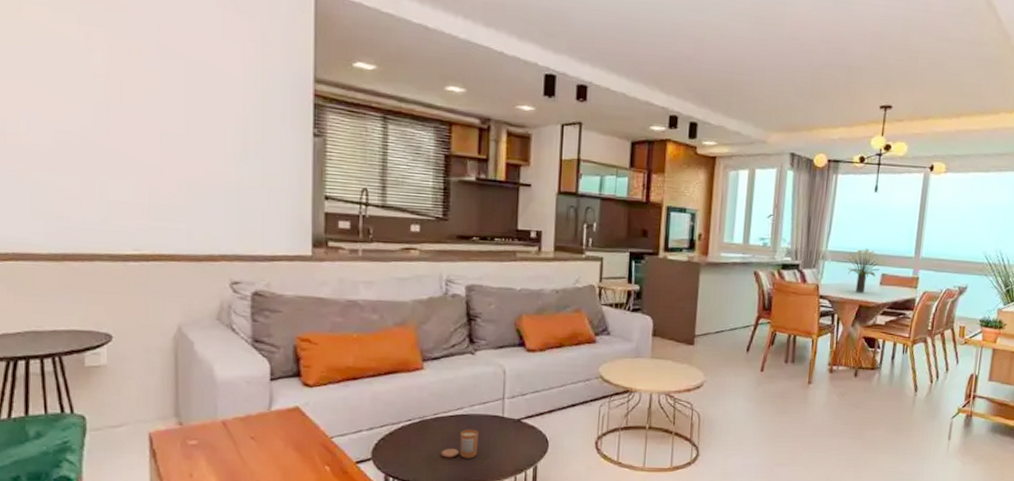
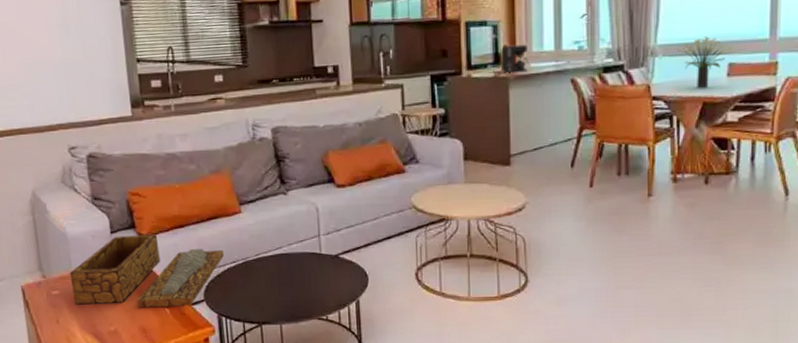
decorative box: none [213,384,399,464] -> present [69,234,224,308]
candle: present [441,429,478,458] -> none [266,267,300,296]
coffee maker: none [695,233,720,261] -> present [501,44,529,74]

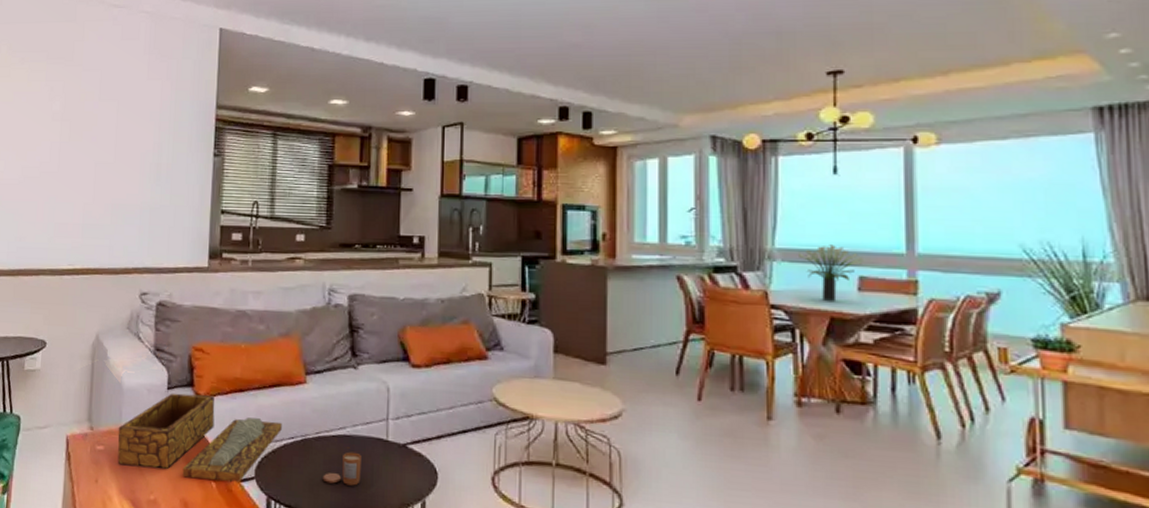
candle: none [266,267,300,296] -> present [322,451,361,486]
coffee maker: present [501,44,529,74] -> none [600,233,630,264]

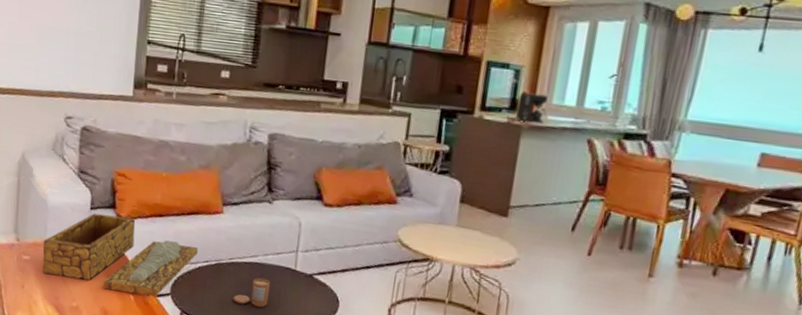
coffee maker: none [600,233,630,264] -> present [516,92,548,124]
flower arrangement: present [799,244,863,303] -> none [708,120,769,176]

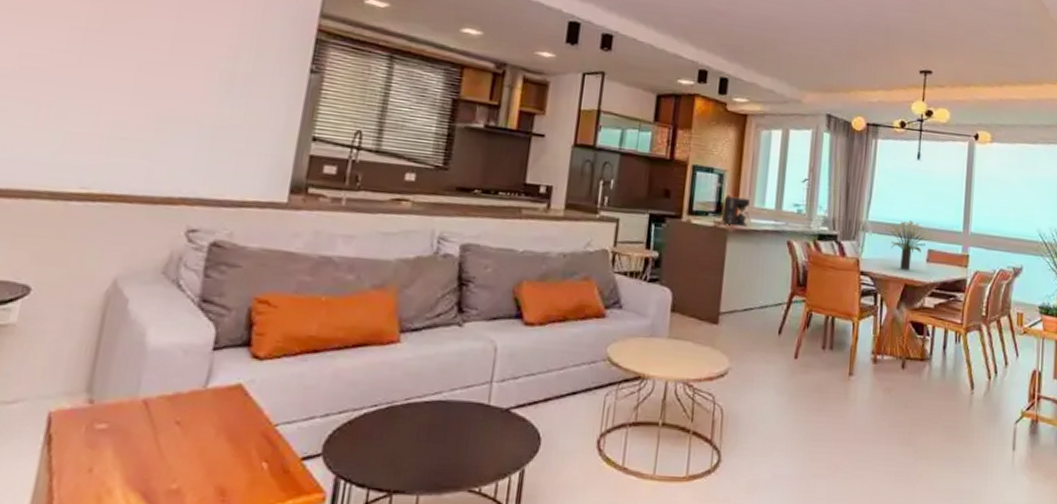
decorative box: present [42,213,198,297] -> none [126,354,364,461]
candle: present [233,277,270,308] -> none [407,419,457,457]
flower arrangement: none [708,120,769,176] -> present [886,220,933,271]

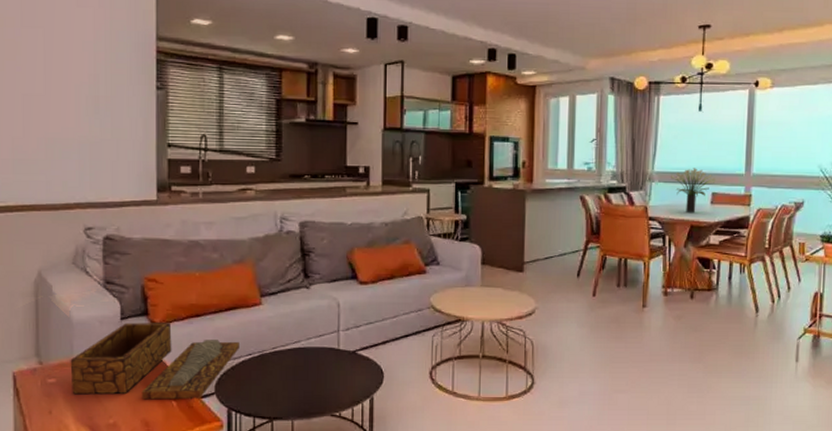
decorative box: none [126,354,364,461] -> present [70,323,239,400]
coffee maker: present [722,196,750,227] -> none [520,161,544,187]

